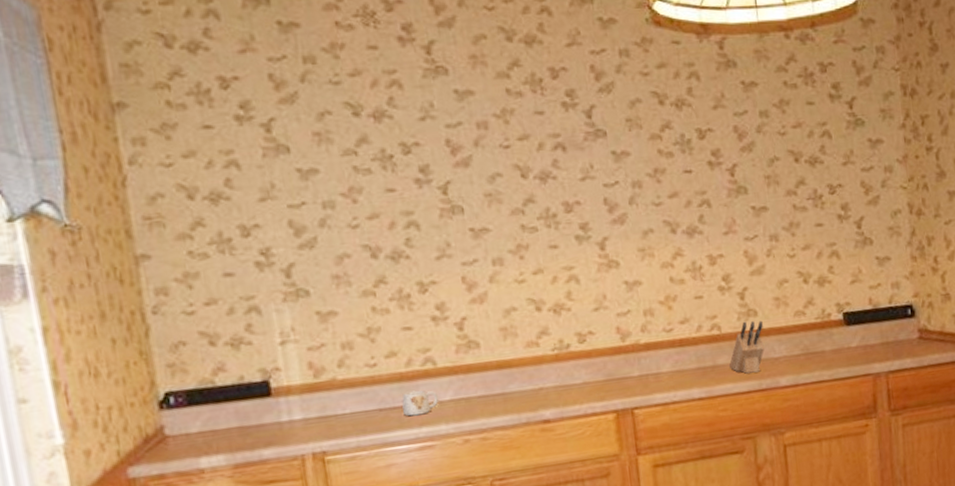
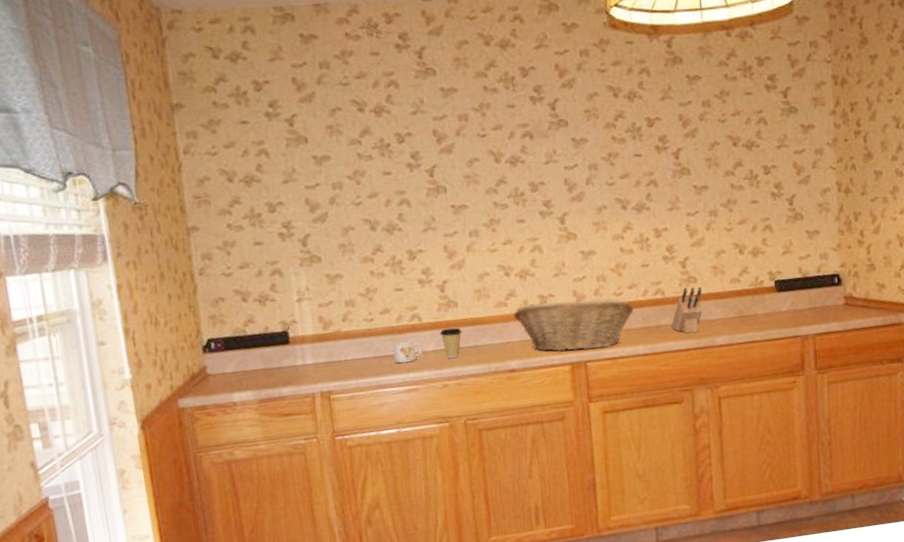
coffee cup: none [458,372,486,409] -> present [439,327,462,359]
fruit basket: none [546,336,688,398] -> present [513,299,635,351]

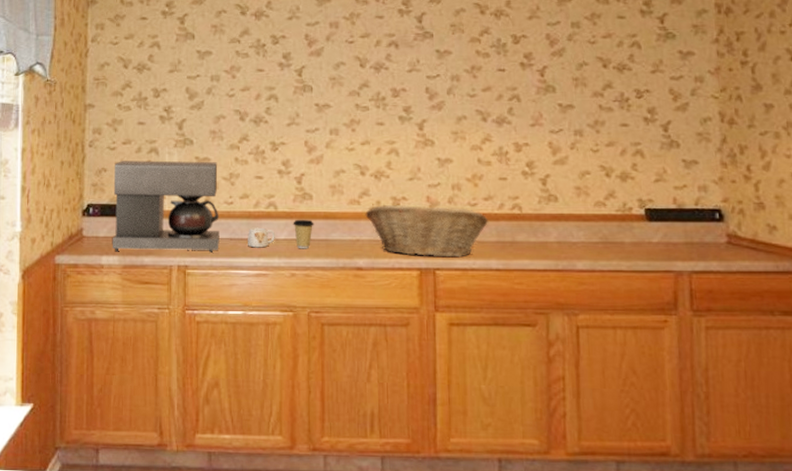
coffee maker: none [233,278,364,387] -> present [112,160,220,253]
knife block: present [671,286,703,334] -> none [528,205,563,253]

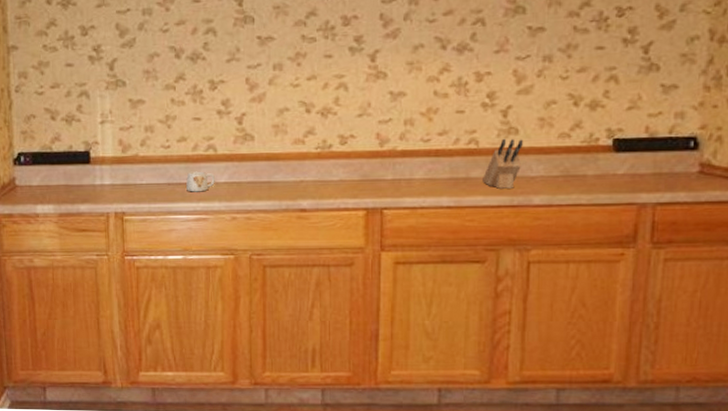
coffee maker: present [112,160,220,253] -> none [44,103,157,201]
coffee cup: present [293,219,314,249] -> none [233,161,256,192]
fruit basket: present [365,205,489,258] -> none [310,143,443,197]
knife block: none [528,205,563,253] -> present [483,138,523,189]

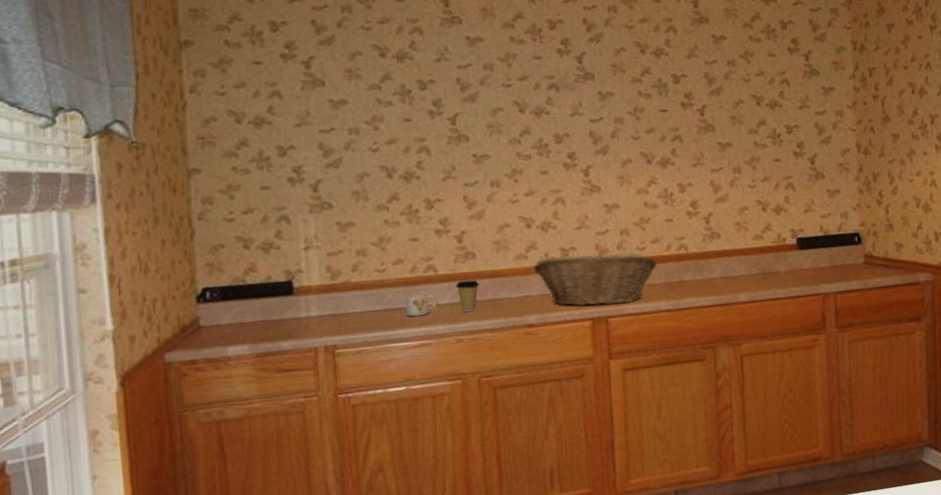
coffee cup: none [233,161,256,192] -> present [455,280,480,313]
fruit basket: none [310,143,443,197] -> present [533,253,658,306]
knife block: present [483,138,523,189] -> none [694,242,726,290]

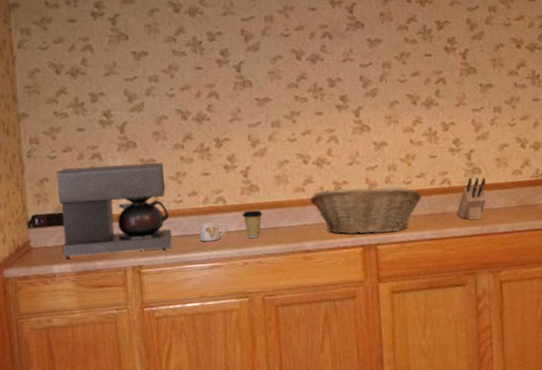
coffee maker: none [234,226,373,340] -> present [56,162,172,260]
knife block: none [694,242,726,290] -> present [457,177,486,221]

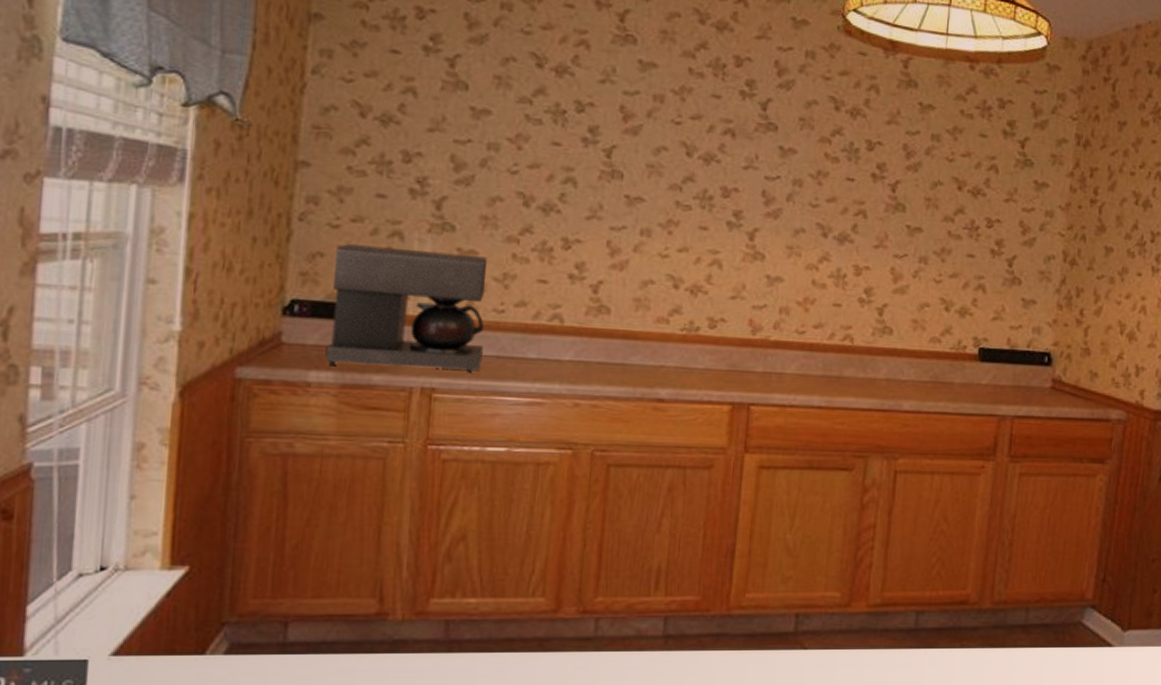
mug: present [199,222,227,242] -> none [520,344,559,370]
coffee cup: present [242,210,263,239] -> none [582,337,610,375]
fruit basket: present [310,186,423,235] -> none [674,326,817,392]
knife block: present [457,177,486,221] -> none [855,337,896,391]

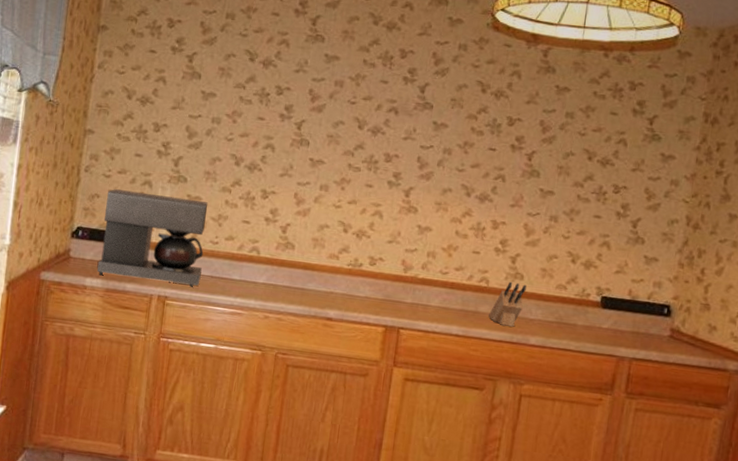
knife block: none [855,337,896,391] -> present [489,281,526,327]

